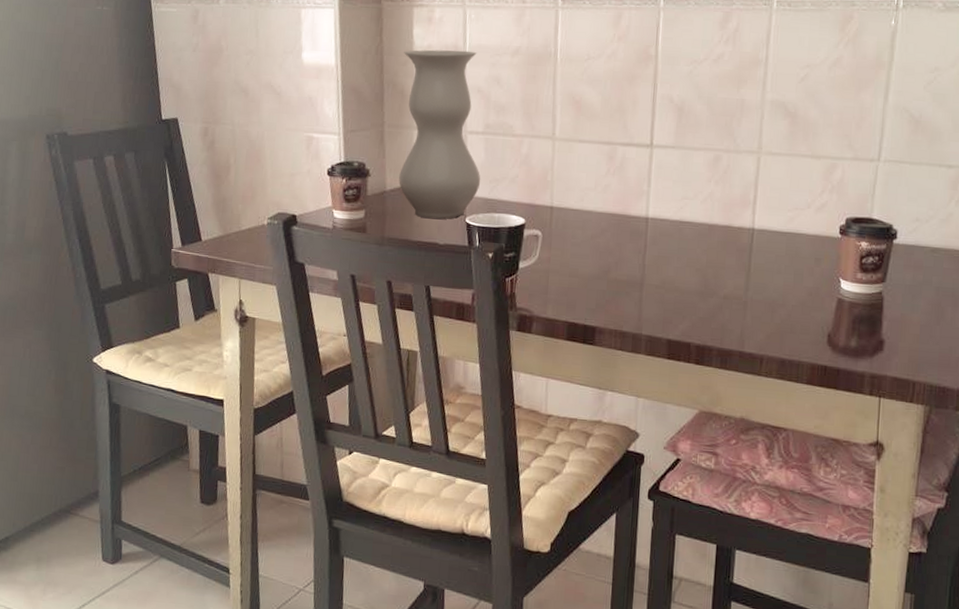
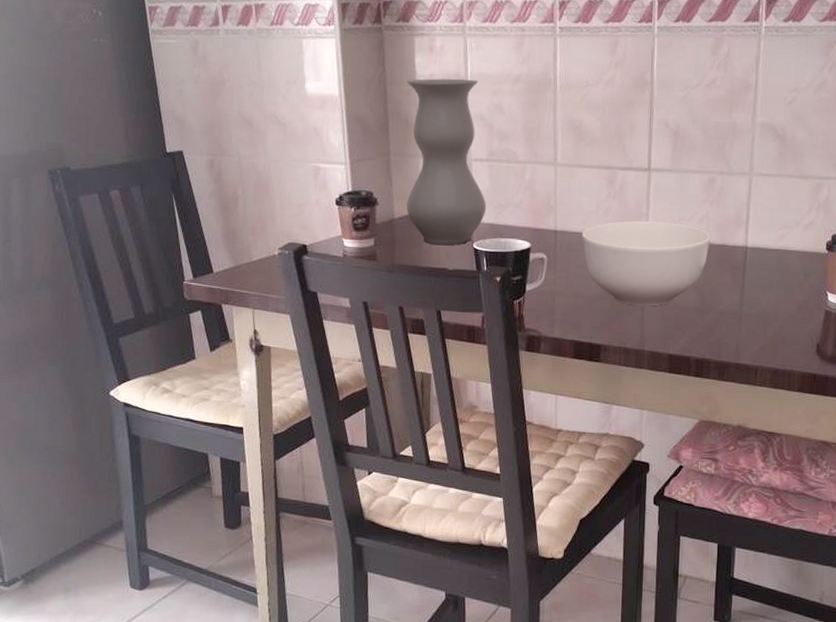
bowl: none [579,198,716,289] -> present [582,220,712,307]

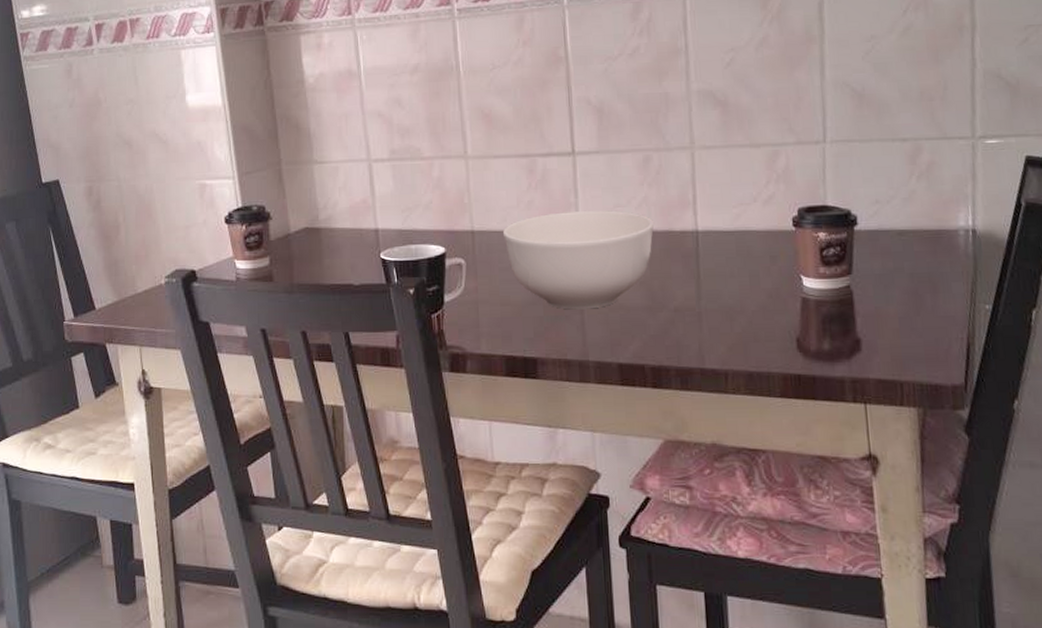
vase: present [406,78,487,246] -> none [295,74,392,259]

